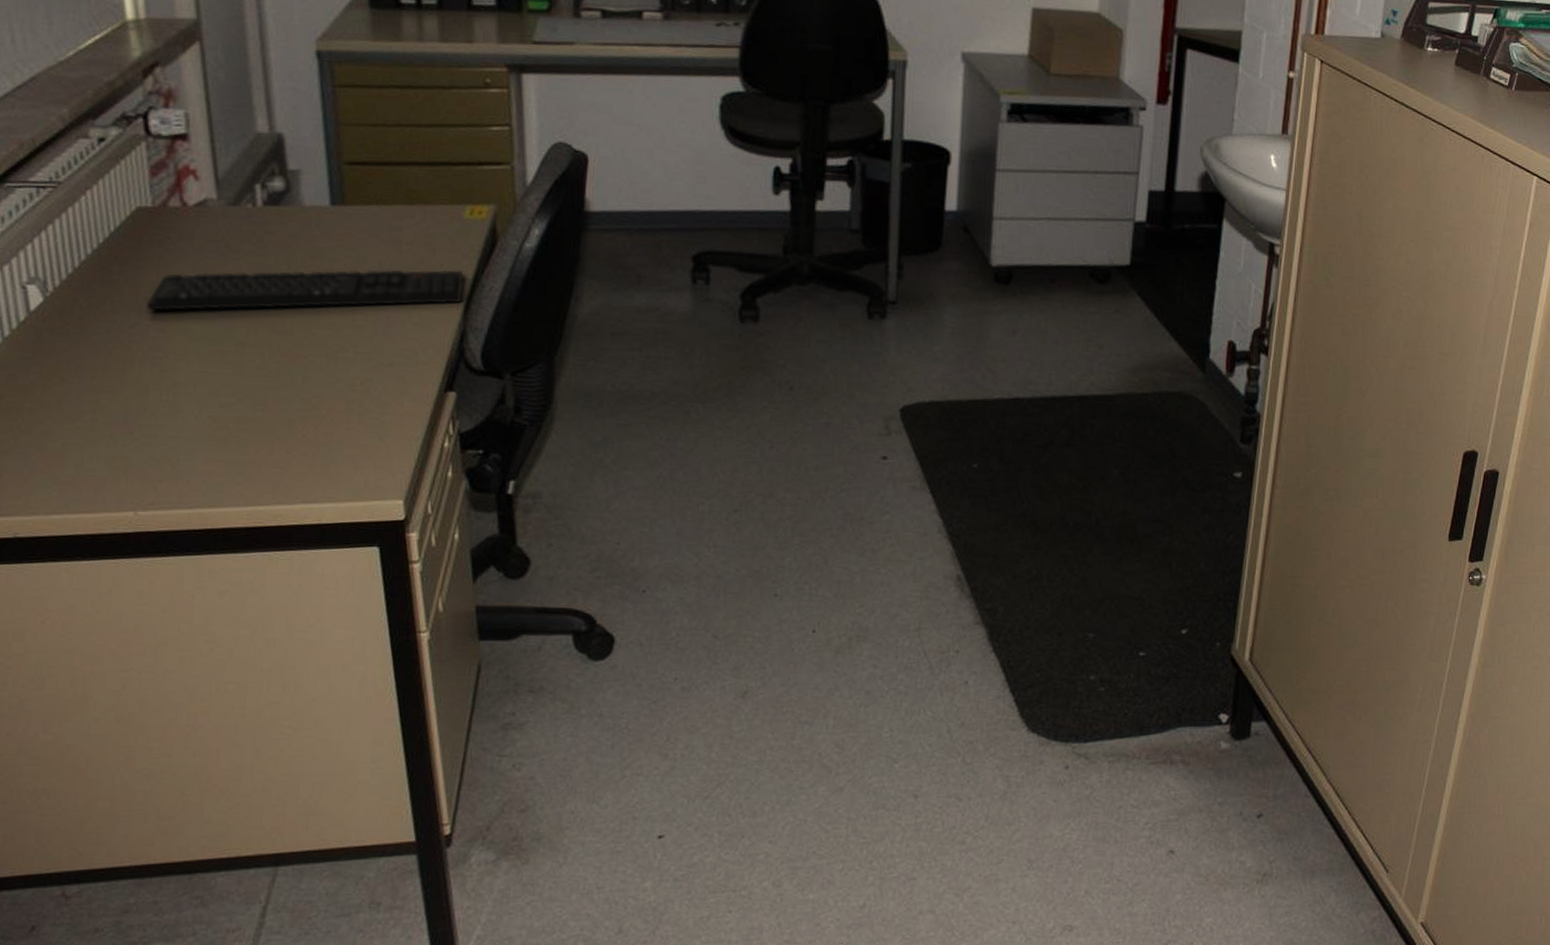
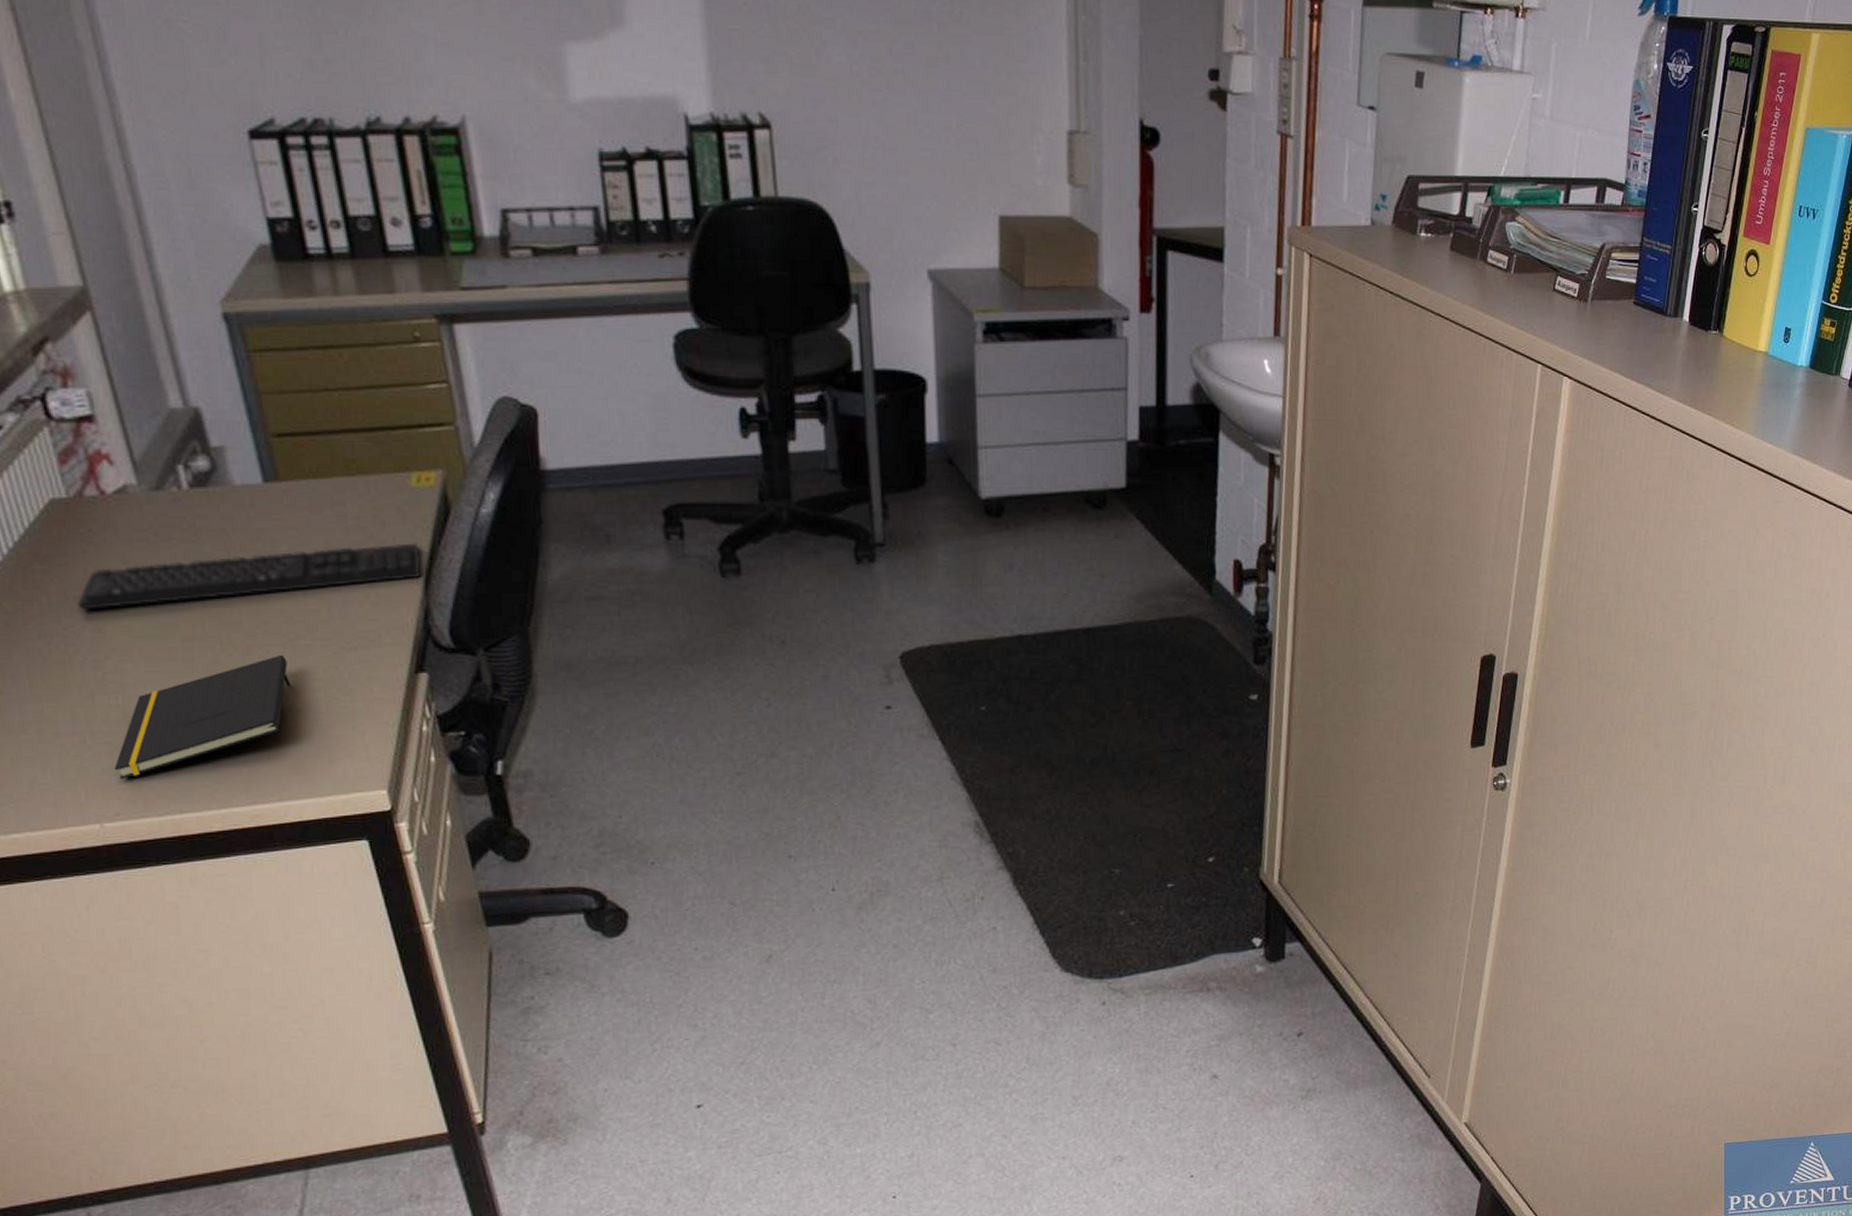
notepad: none [156,365,329,471] -> present [114,654,291,780]

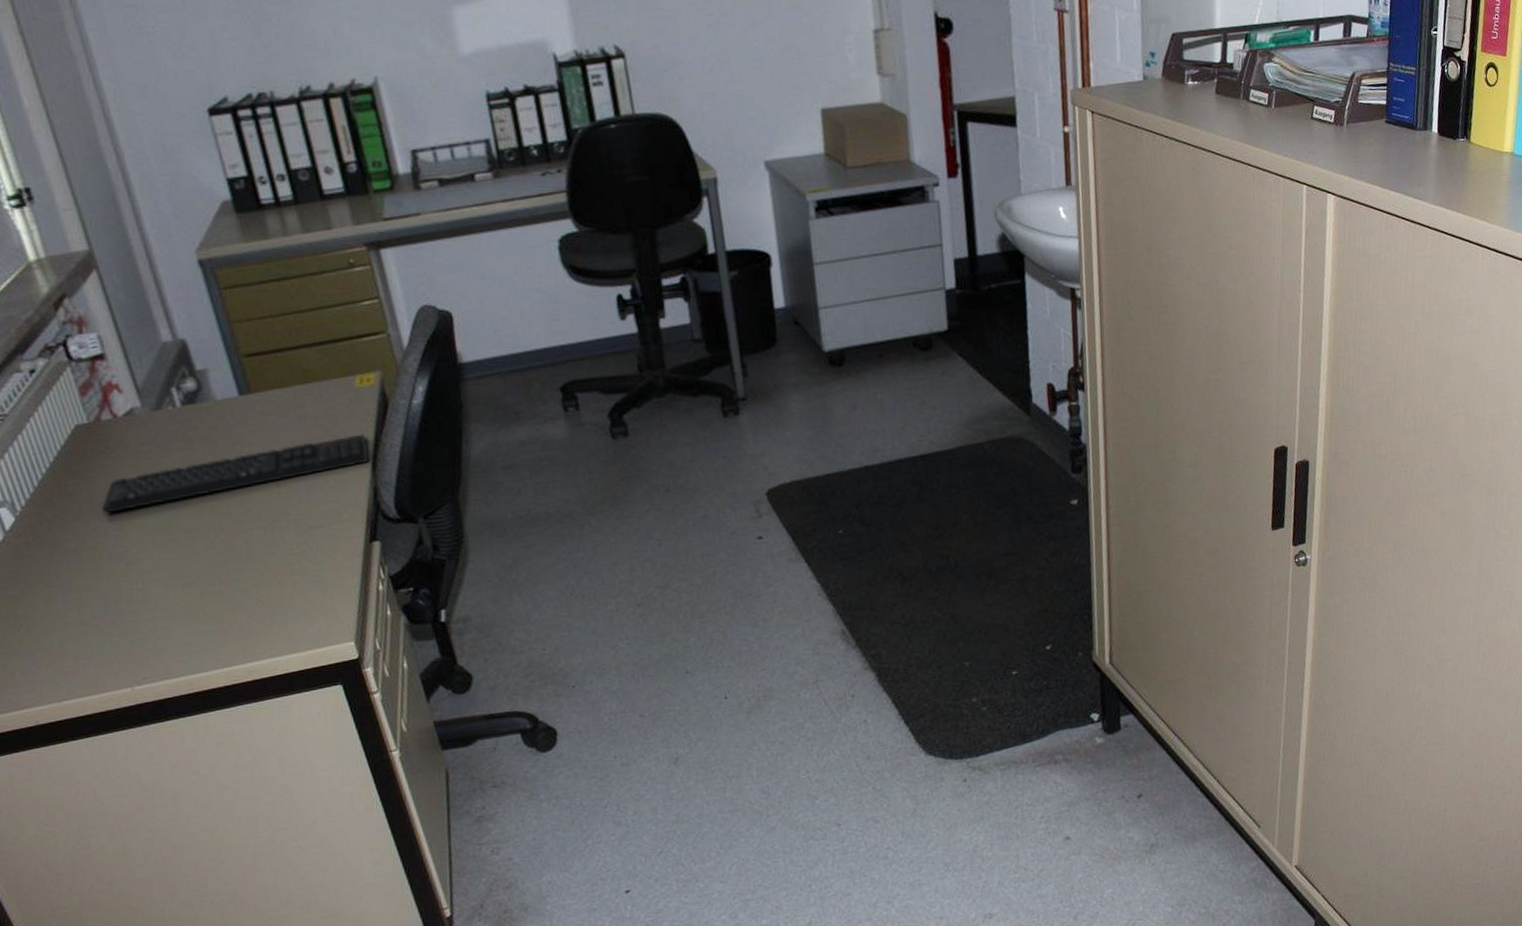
notepad: present [114,654,291,780] -> none [139,536,272,650]

